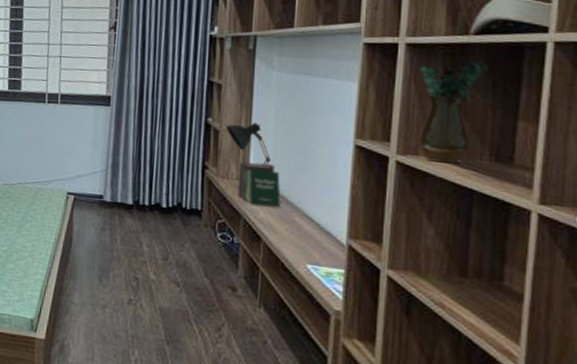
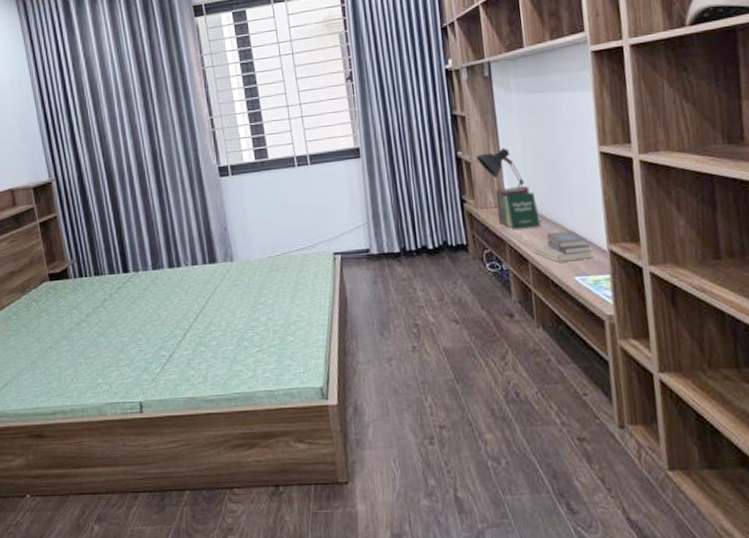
books: none [268,215,330,250] -> present [532,231,593,264]
vase: present [419,59,489,164] -> none [646,47,709,155]

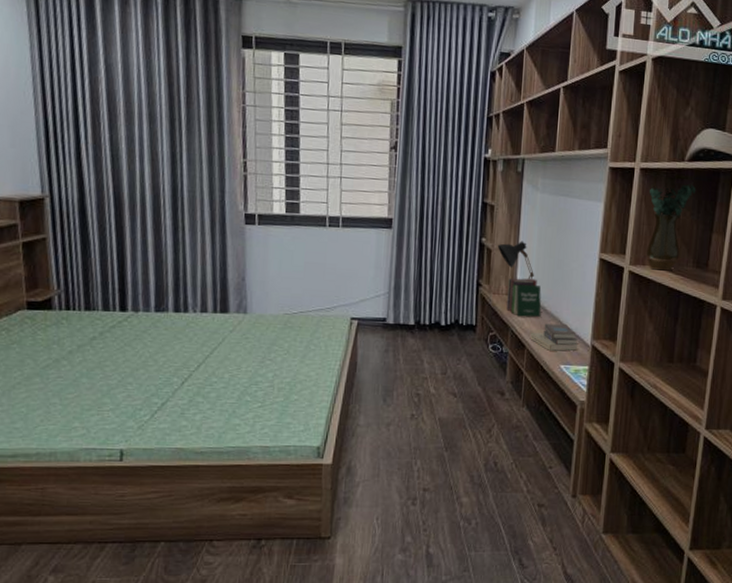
vase: none [646,47,709,155] -> present [645,182,697,271]

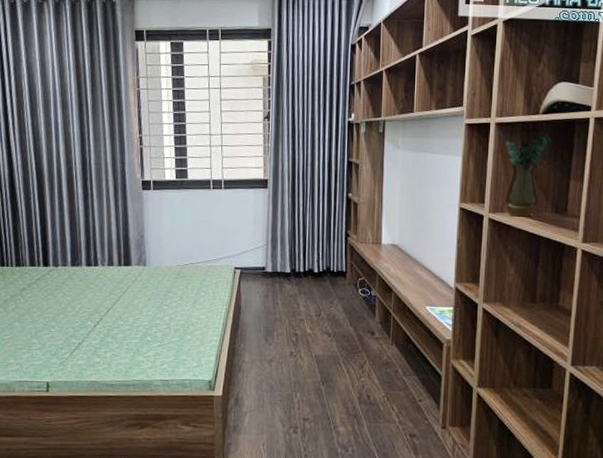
desk lamp: present [497,241,535,280] -> none [363,194,399,230]
books: present [507,278,542,318] -> none [374,228,406,264]
books: present [531,323,578,352] -> none [397,269,442,295]

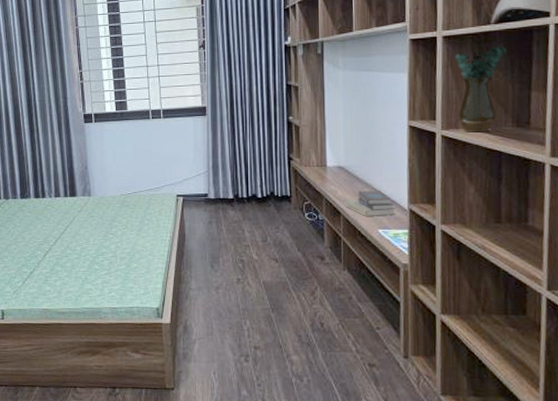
books: none [397,269,442,295] -> present [345,191,395,217]

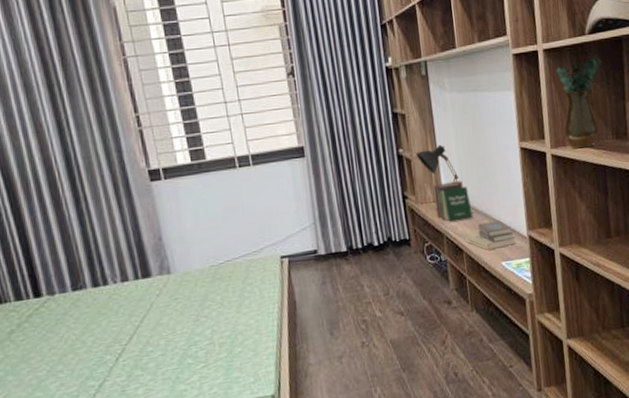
desk lamp: none [304,116,344,151] -> present [415,144,459,183]
books: none [318,150,354,186] -> present [433,180,473,222]

